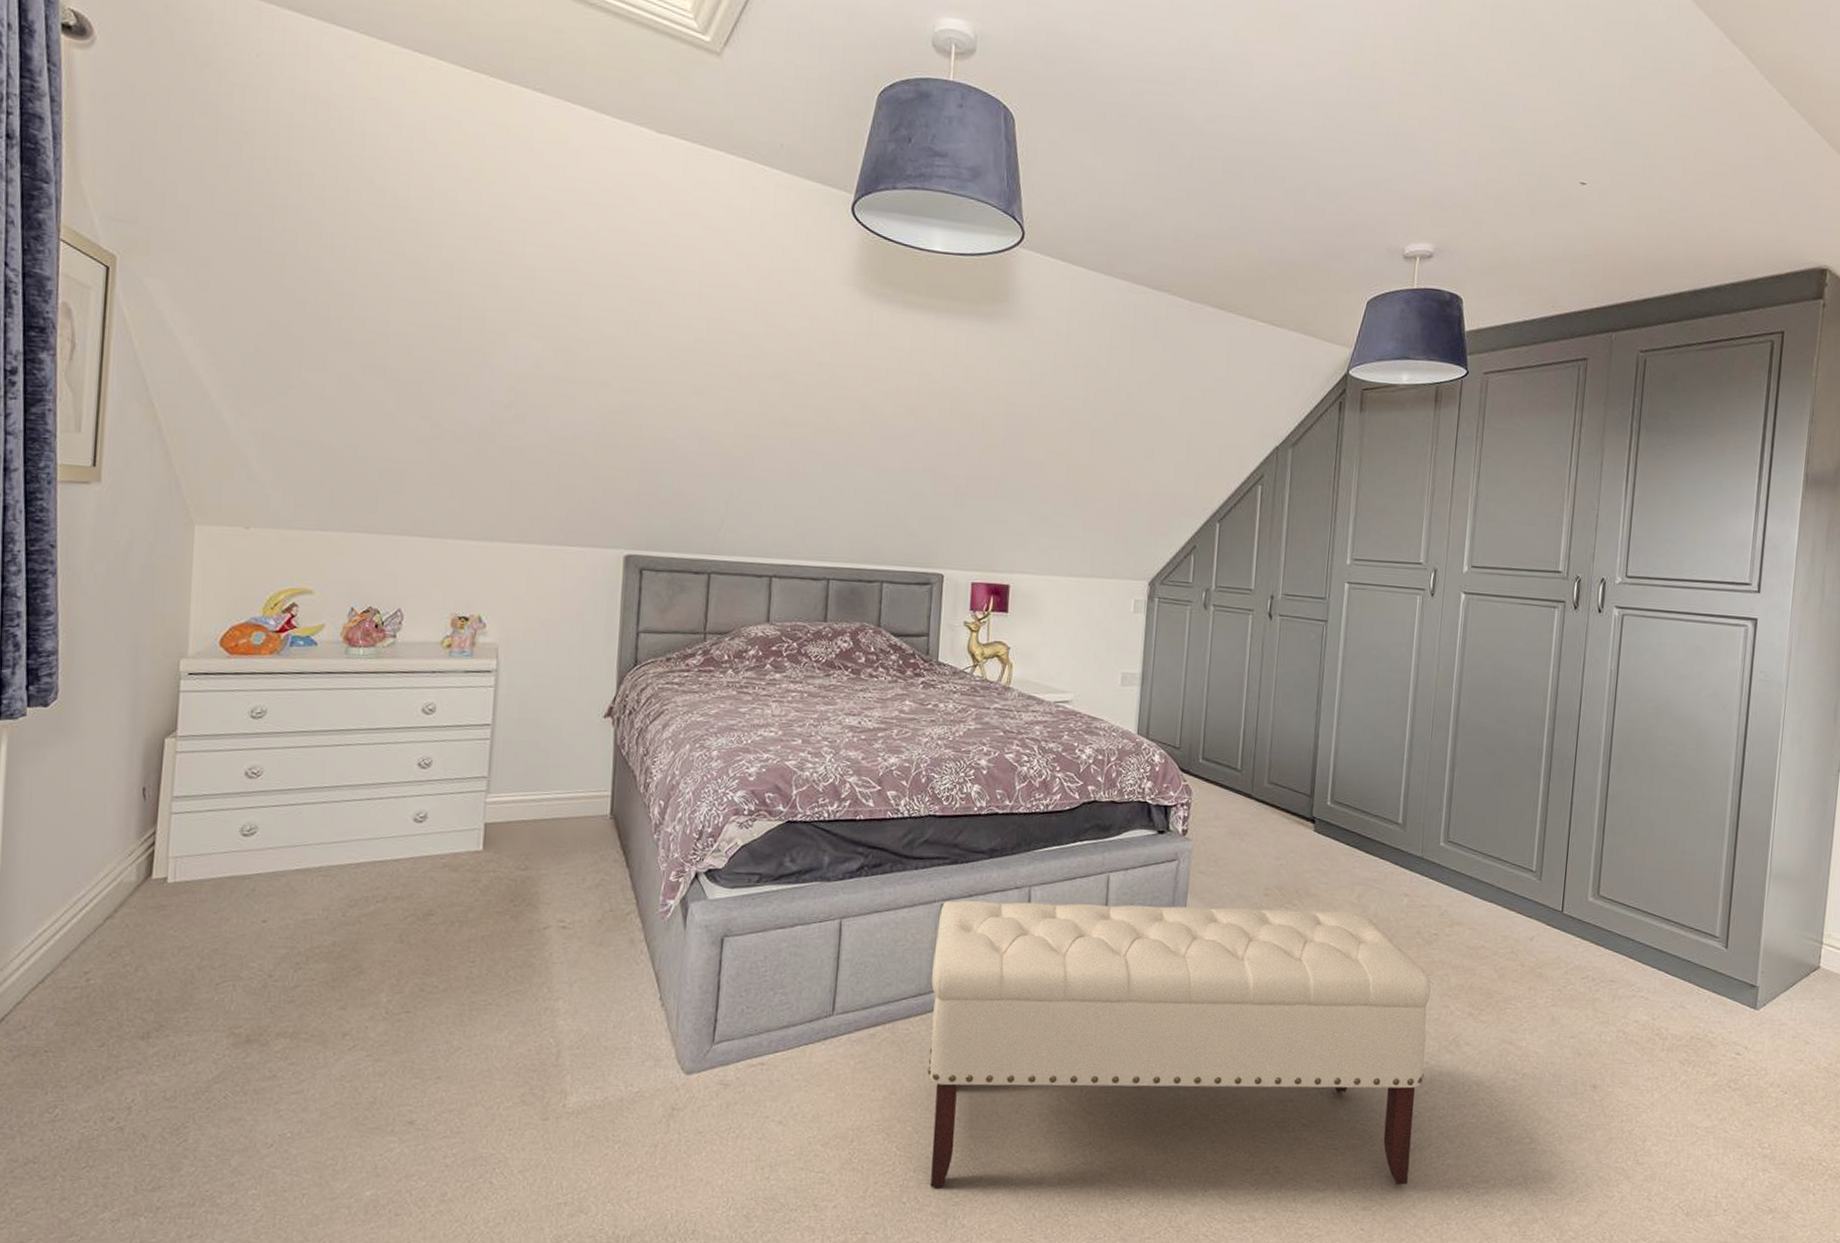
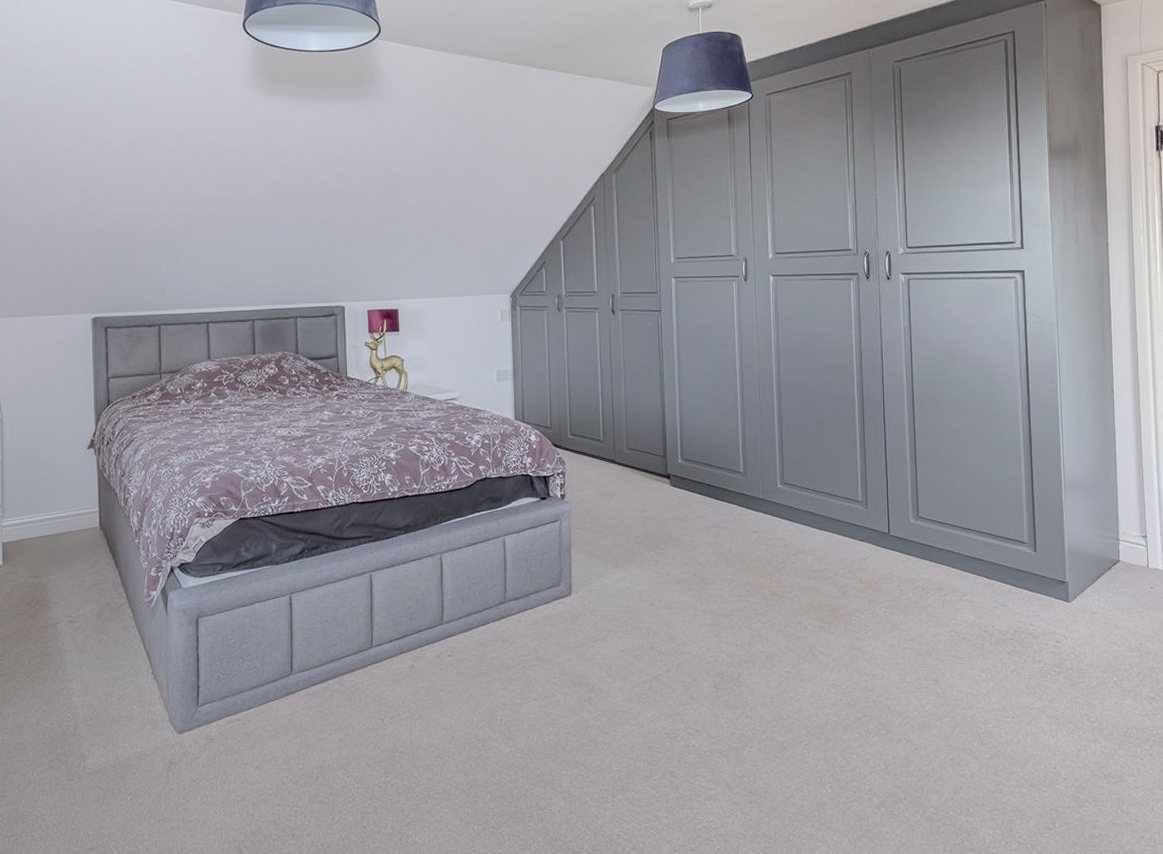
bench: present [927,900,1431,1187] -> none [368,549,788,812]

